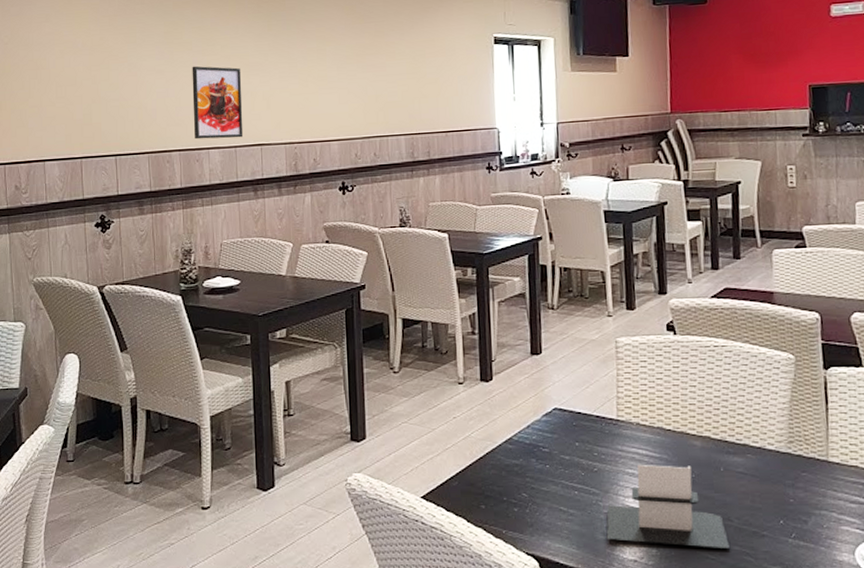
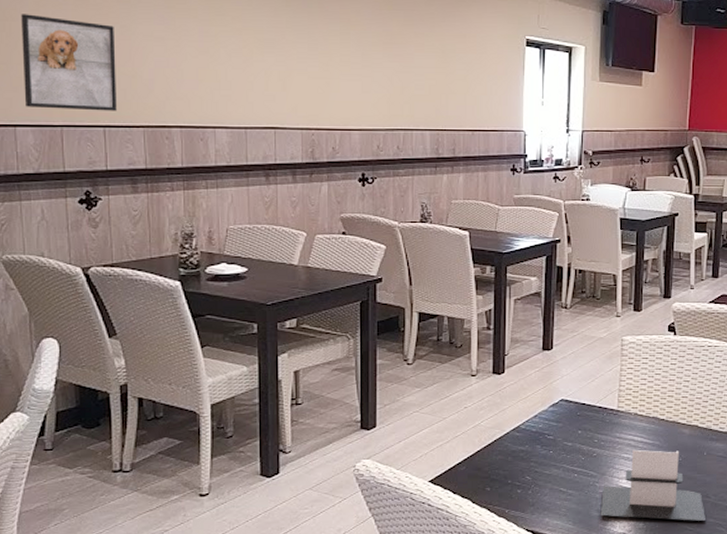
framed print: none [50,61,126,144] -> present [21,14,117,111]
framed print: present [192,66,244,140] -> none [197,36,255,119]

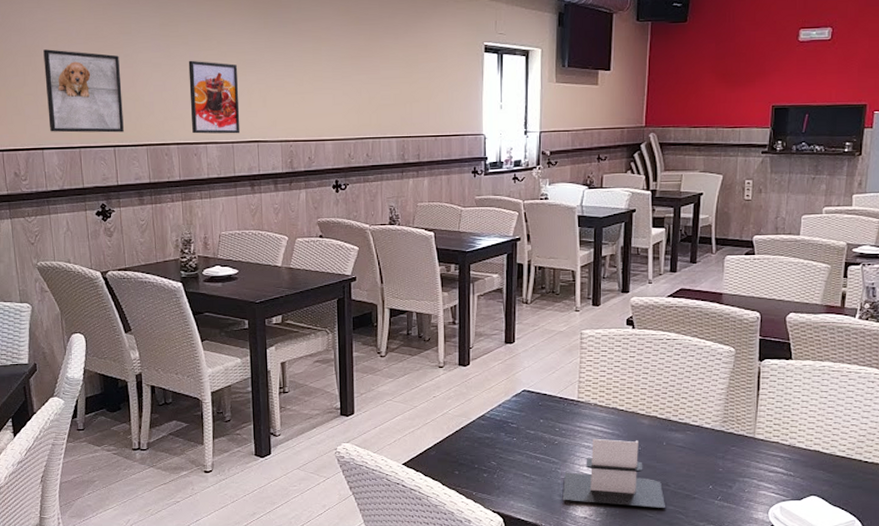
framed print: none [197,36,255,119] -> present [188,60,240,134]

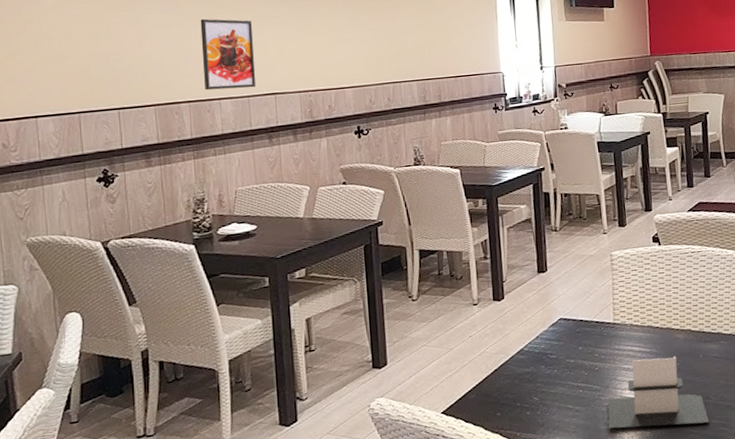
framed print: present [43,49,124,133] -> none [40,15,130,99]

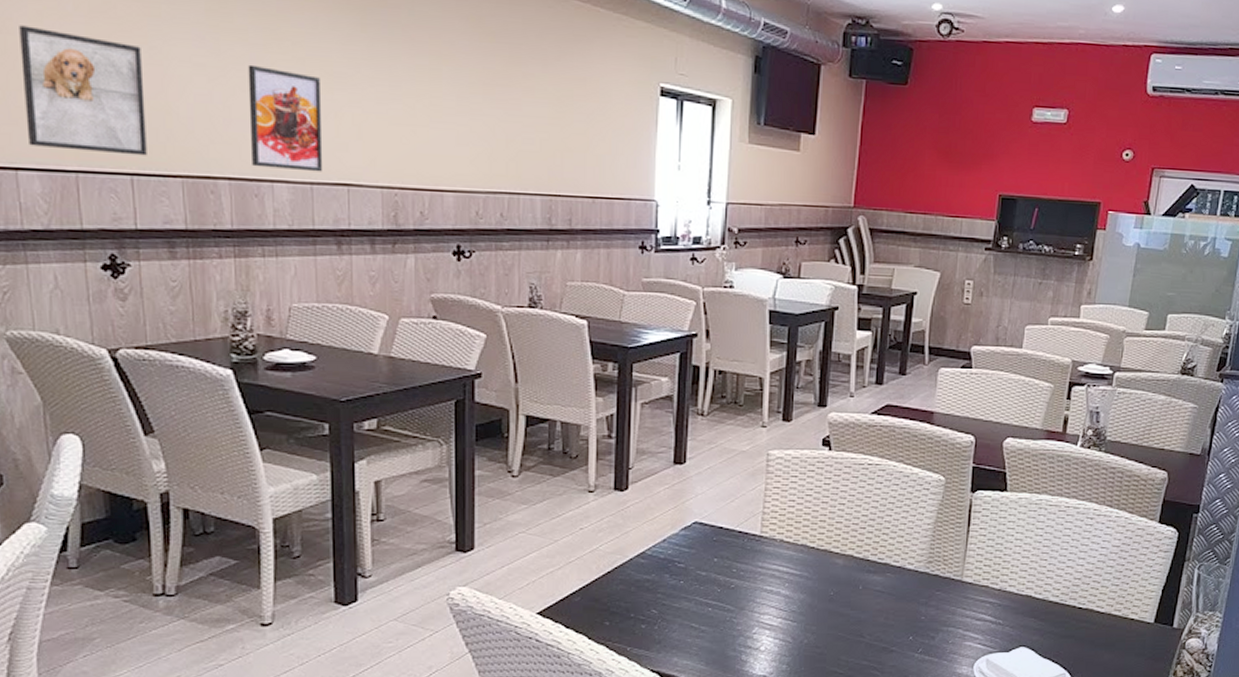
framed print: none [40,15,130,99] -> present [19,25,147,156]
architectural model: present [607,356,710,429] -> none [737,581,860,663]

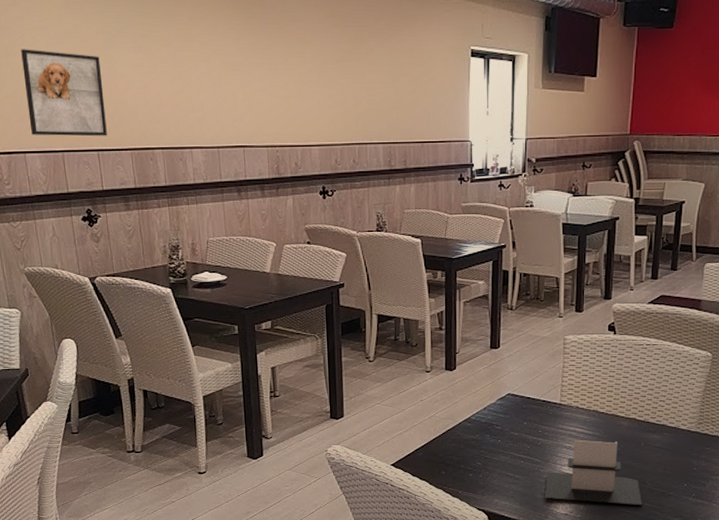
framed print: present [248,64,323,172] -> none [171,62,226,139]
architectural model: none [737,581,860,663] -> present [544,439,643,505]

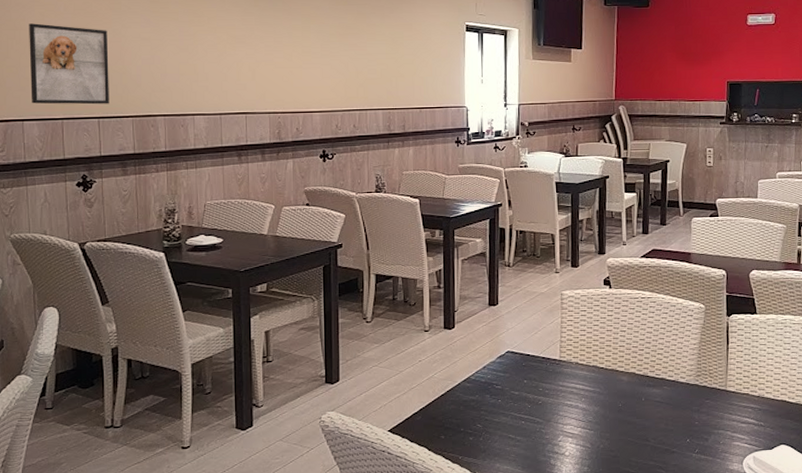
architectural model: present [544,439,643,505] -> none [547,396,647,464]

